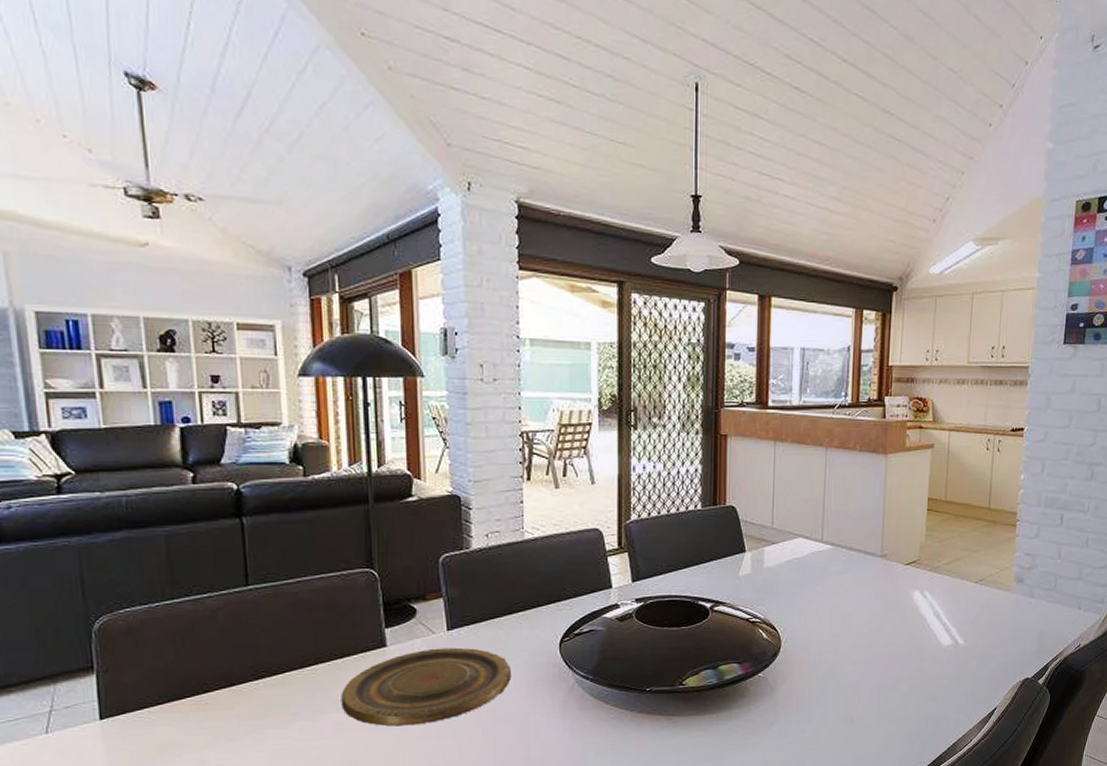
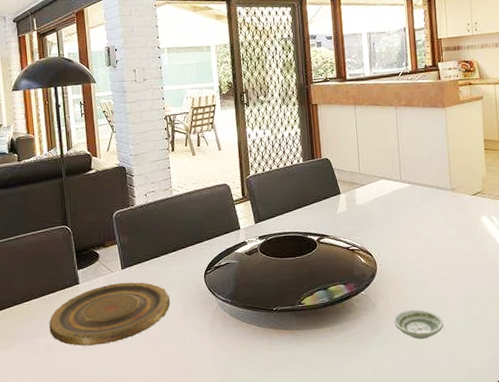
saucer: none [794,697,853,732] -> present [394,309,444,340]

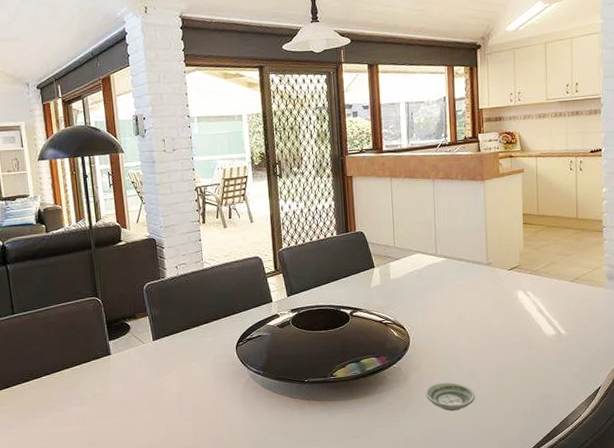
plate: present [49,282,170,346] -> none [81,353,202,415]

